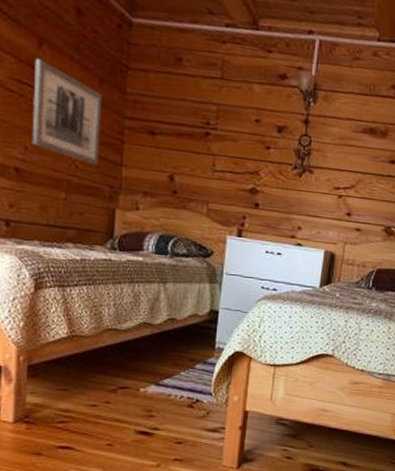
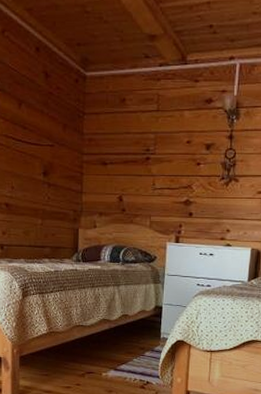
wall art: present [32,59,102,166] -> none [16,117,66,195]

